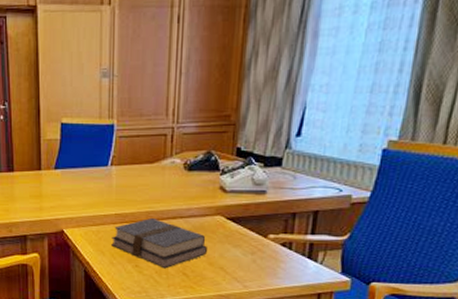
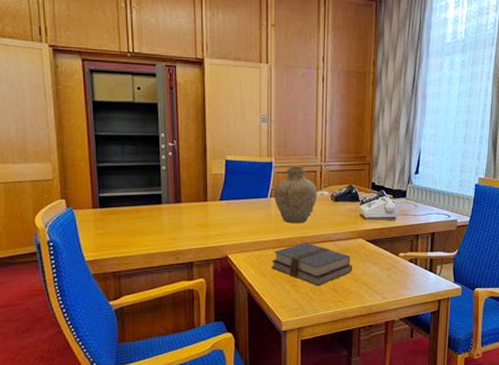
vase: none [114,129,168,197] -> present [273,166,318,224]

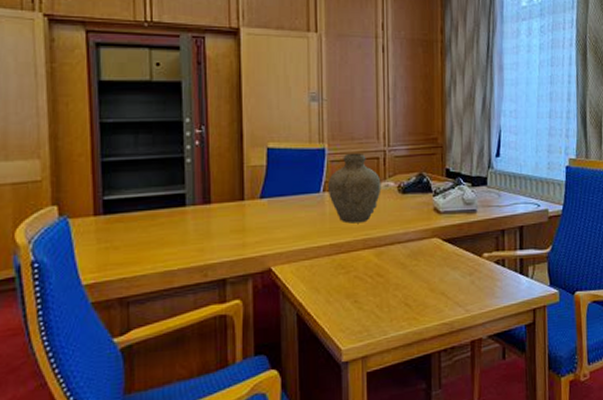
book: present [271,243,353,286] -> none [327,246,428,301]

